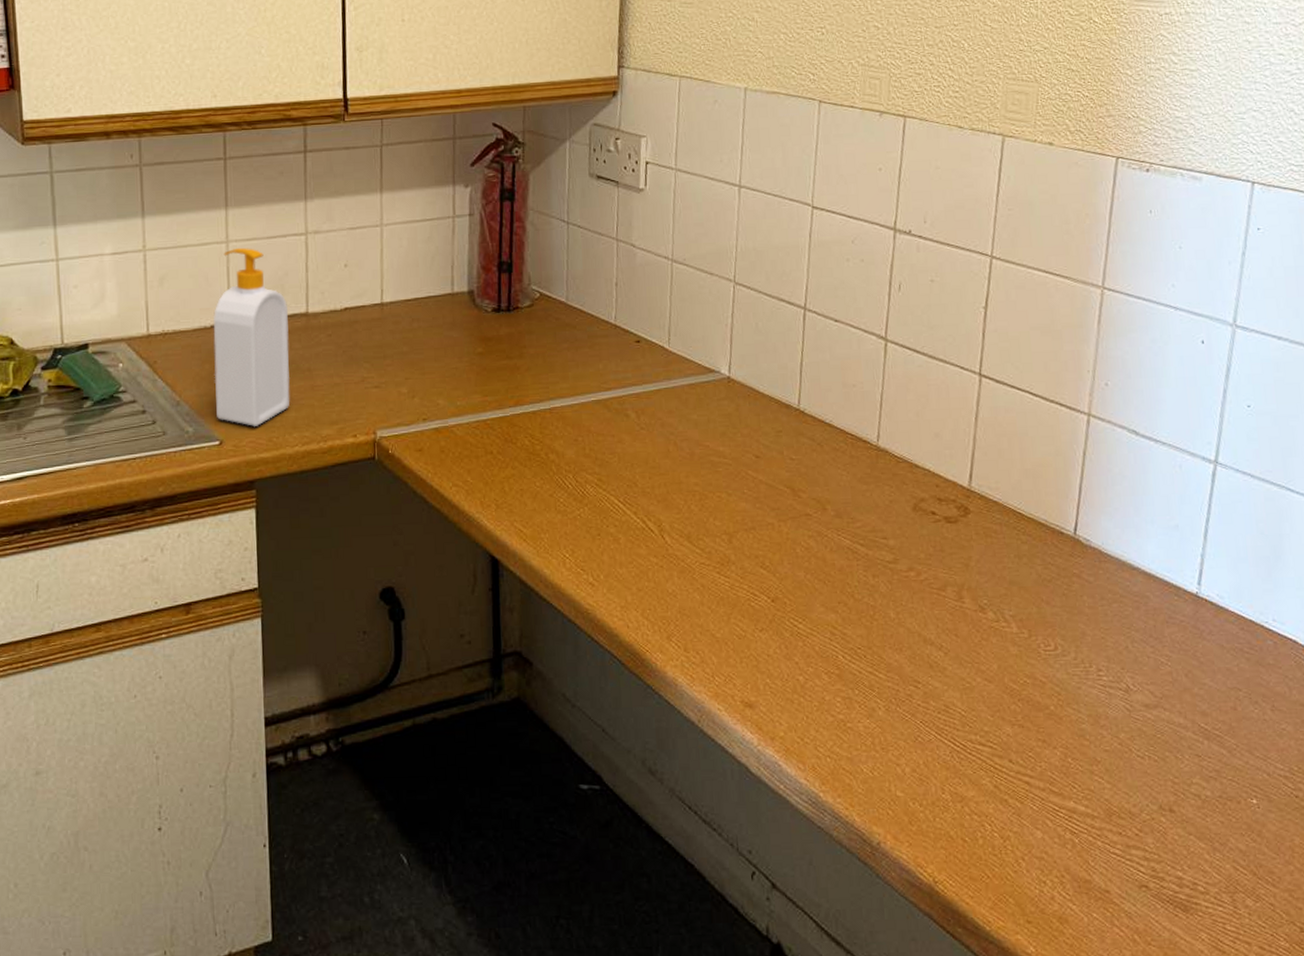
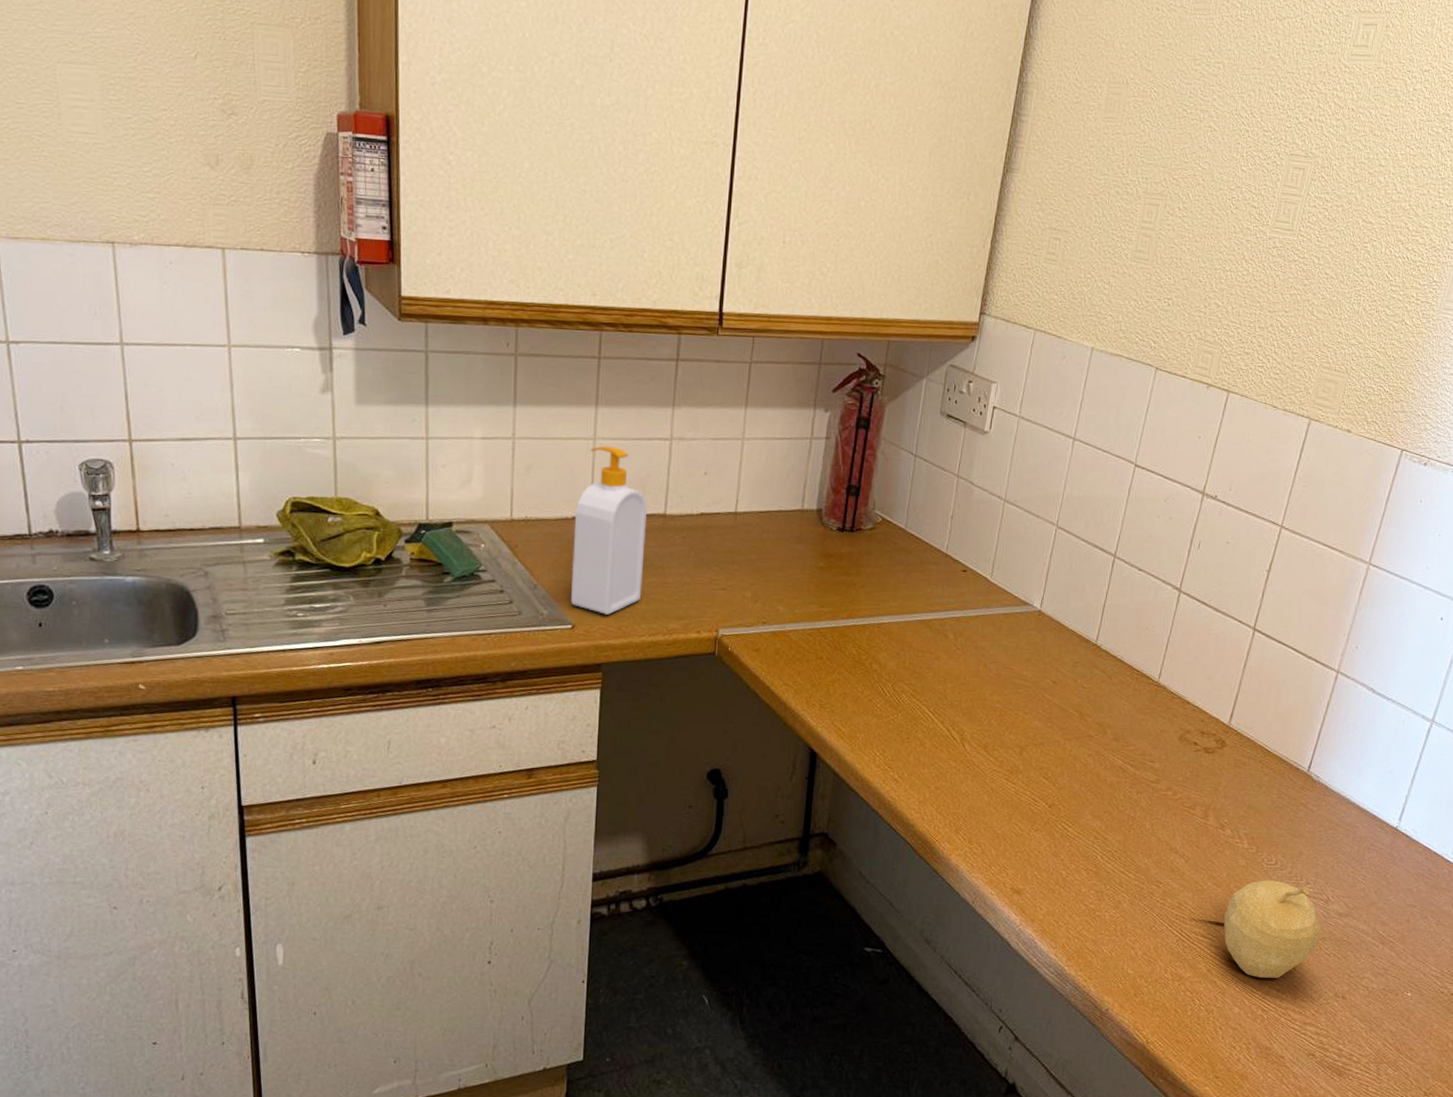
fruit: none [1003,669,1128,792] -> present [1223,880,1321,978]

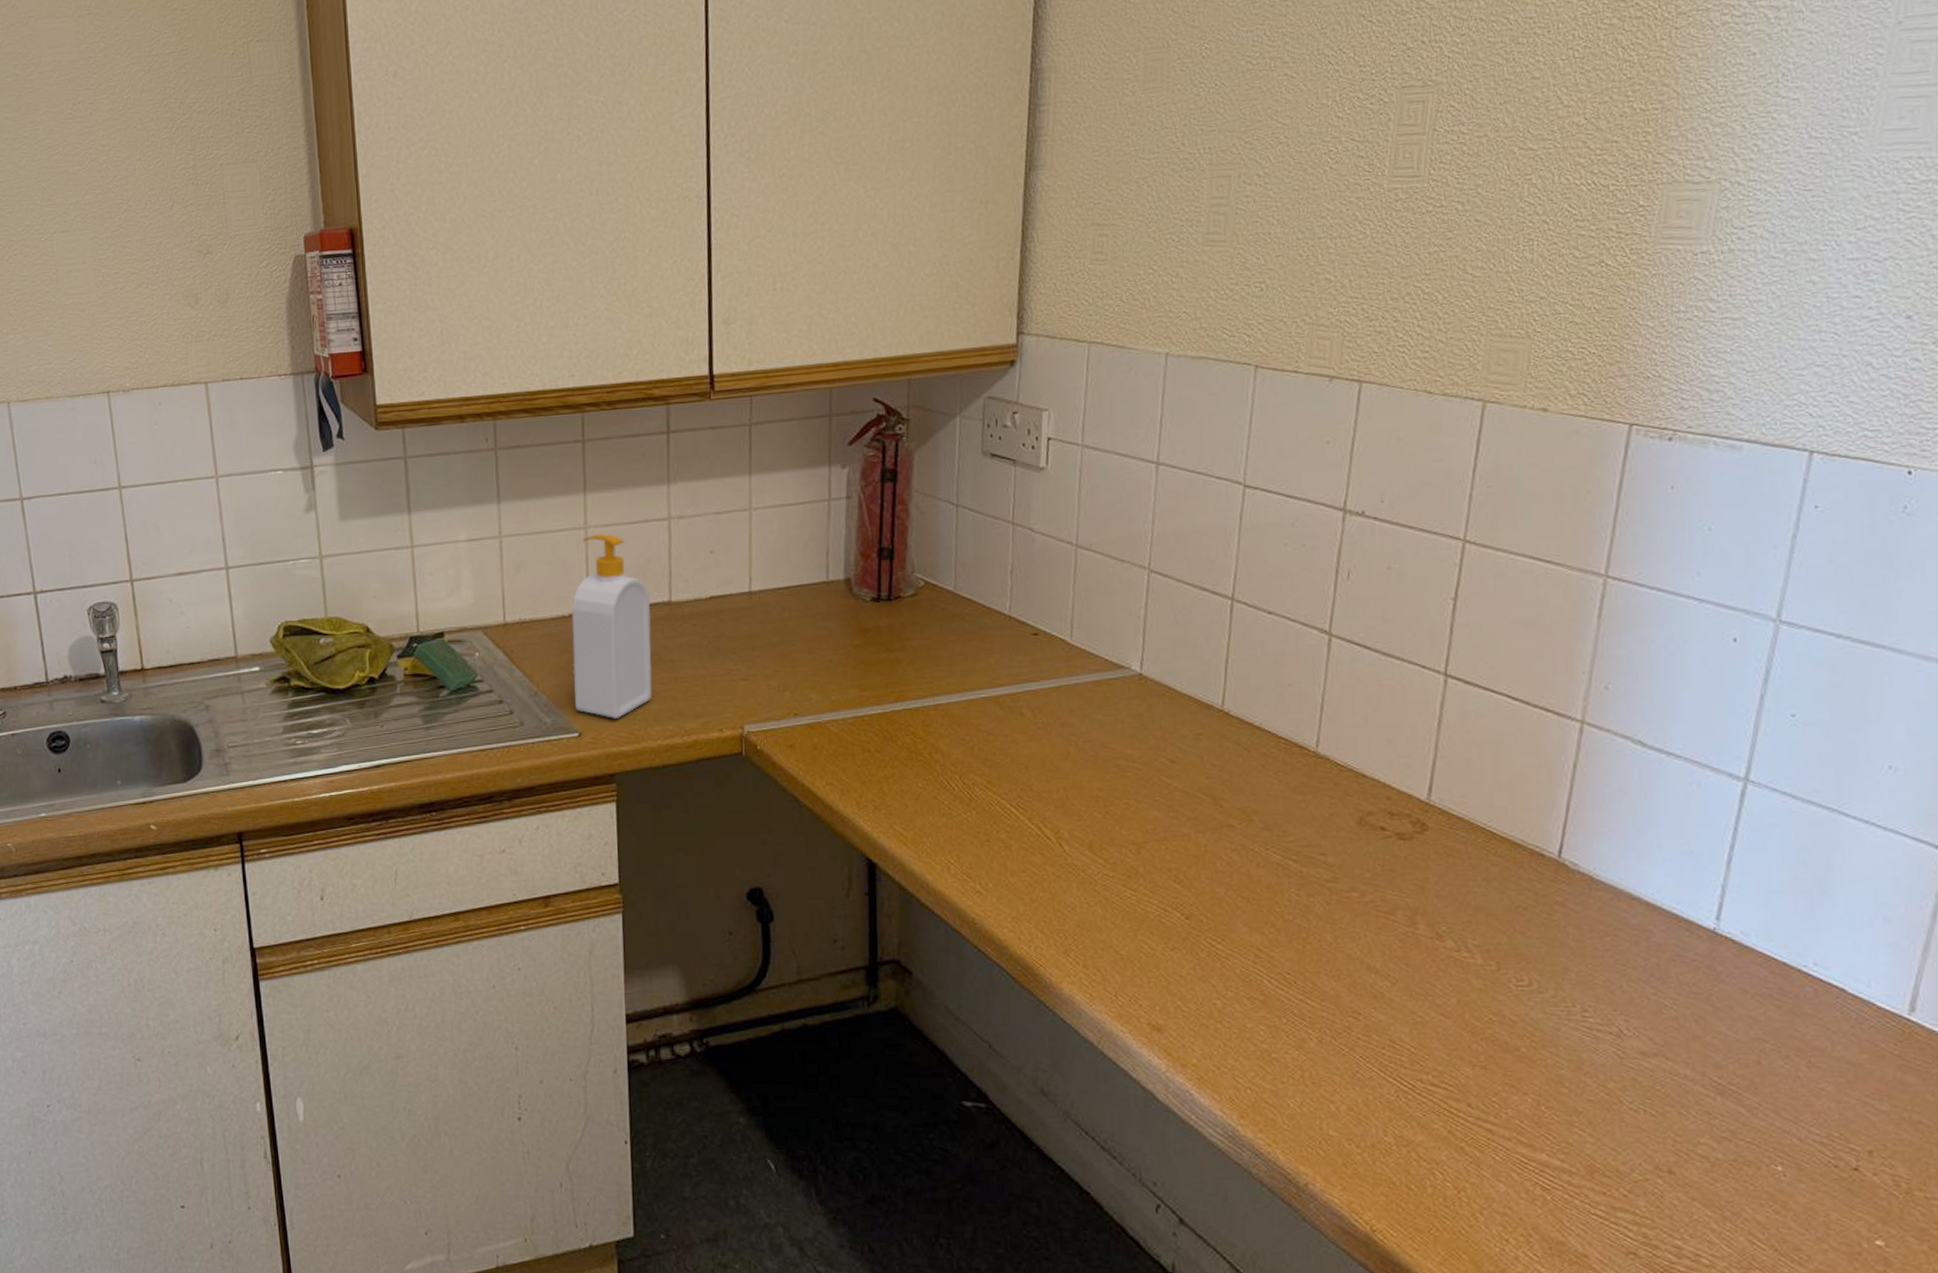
fruit: present [1223,880,1321,978] -> none [1462,1007,1618,1144]

